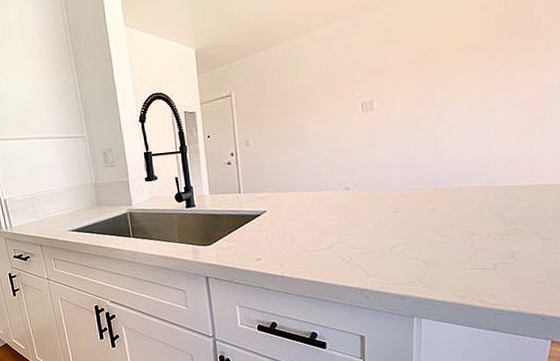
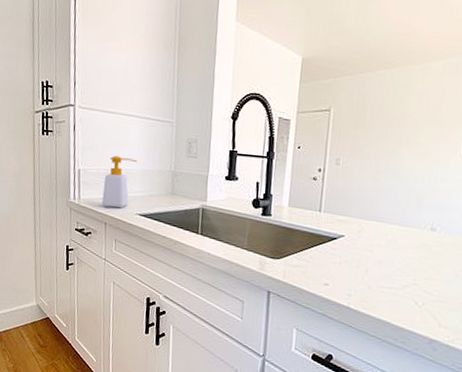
soap bottle: none [31,179,59,230] -> present [101,156,138,208]

